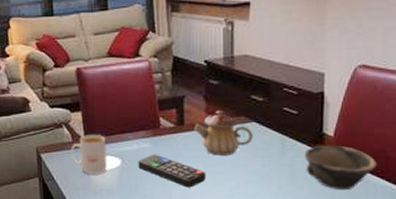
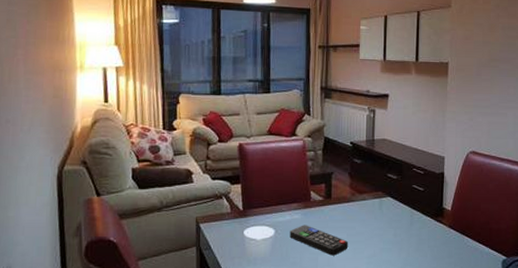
mug: present [70,134,107,174] -> none [228,205,262,243]
teapot: present [194,110,253,156] -> none [339,185,388,226]
bowl: present [304,145,377,191] -> none [428,218,483,257]

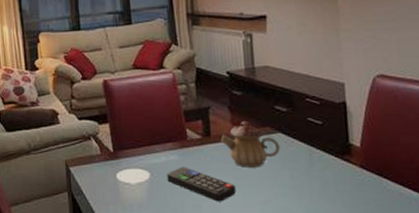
teapot: none [339,185,388,226] -> present [220,120,280,168]

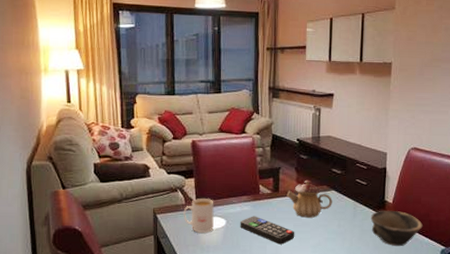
mug: none [99,146,136,188] -> present [183,198,214,233]
bowl: none [332,156,407,204] -> present [370,210,423,247]

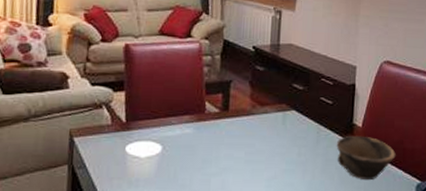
mug: present [183,198,214,233] -> none [108,116,148,162]
remote control: present [240,216,295,245] -> none [179,140,247,177]
teapot: present [286,179,332,218] -> none [238,96,292,144]

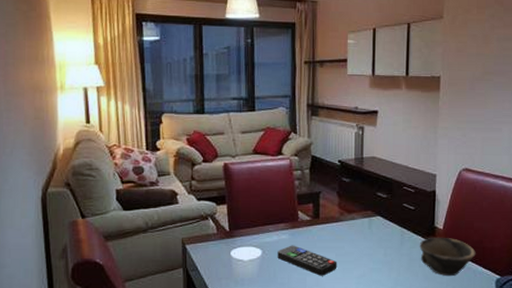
remote control: none [179,140,247,177] -> present [277,245,338,276]

